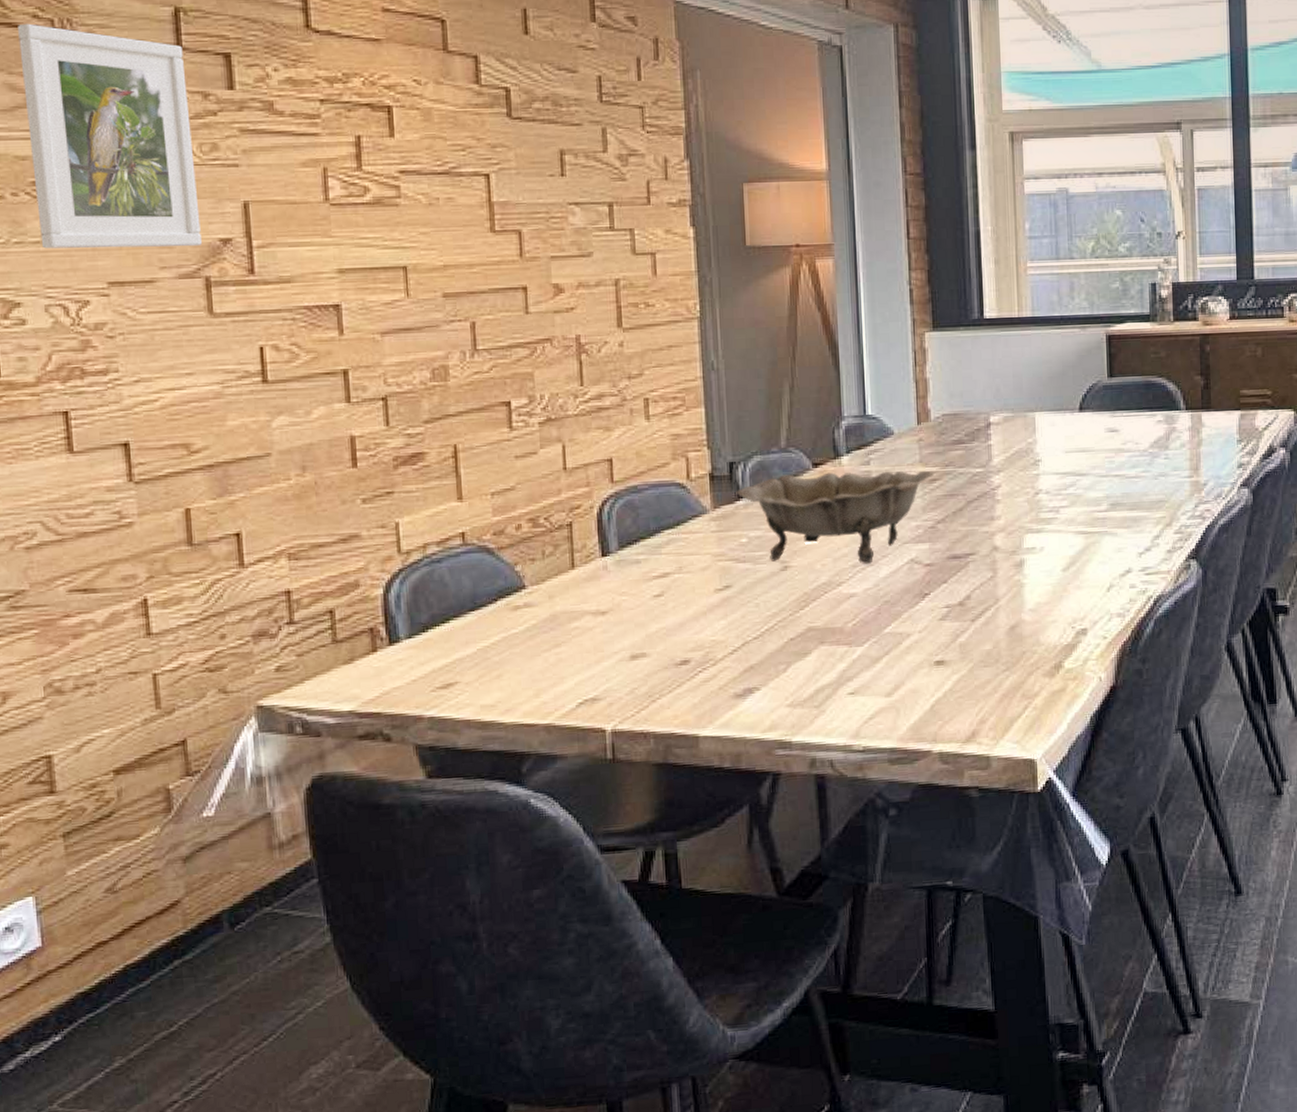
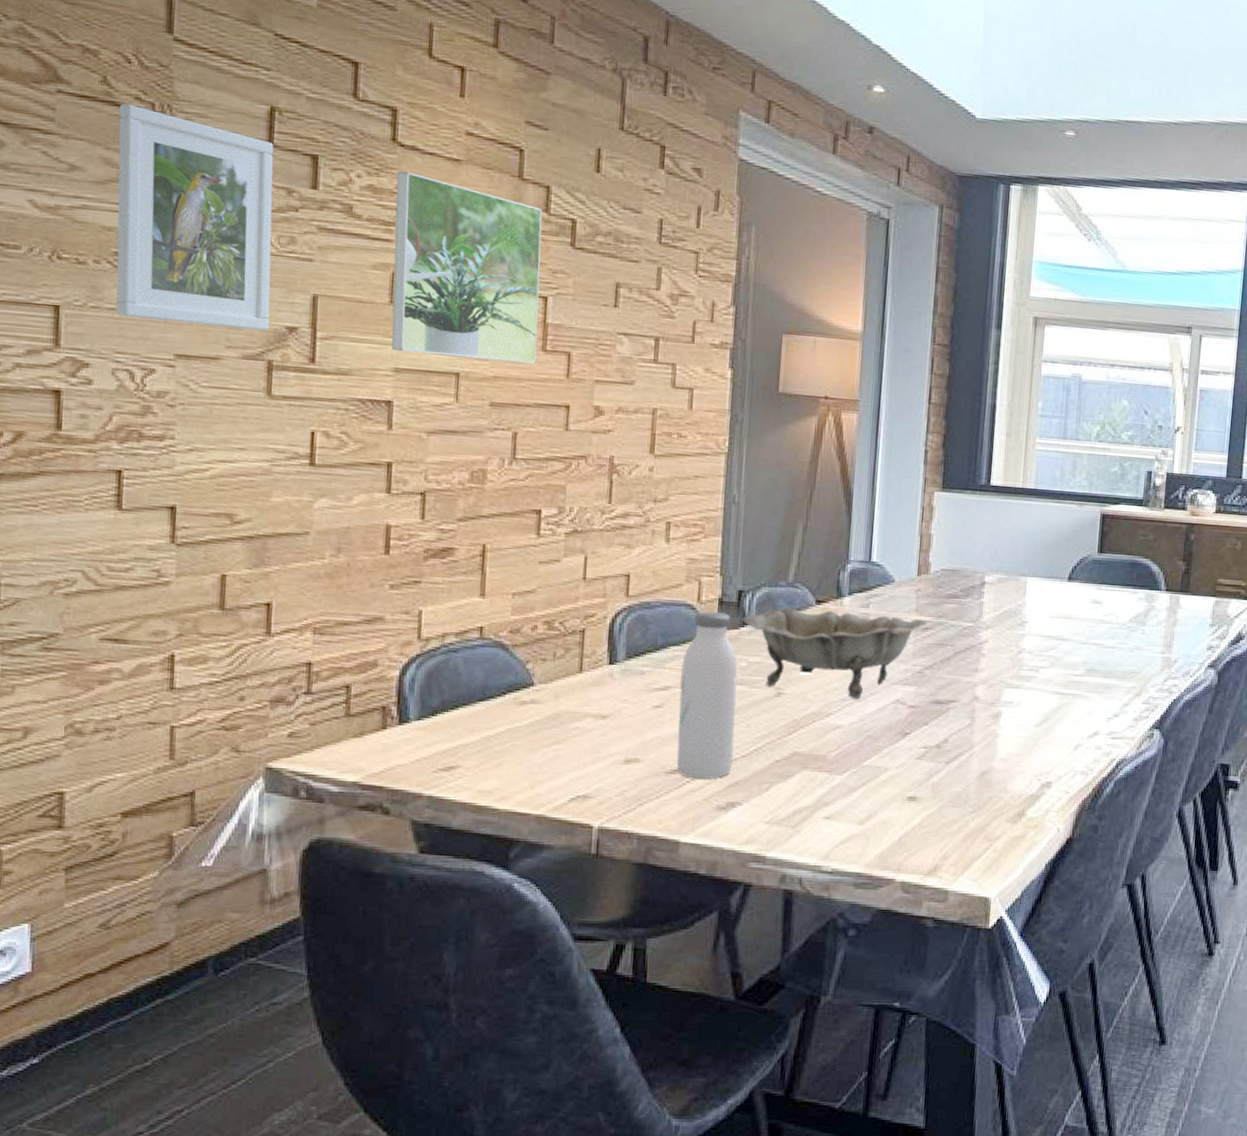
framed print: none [315,58,486,251] -> present [391,171,542,364]
water bottle: none [678,488,745,667] -> present [676,612,738,779]

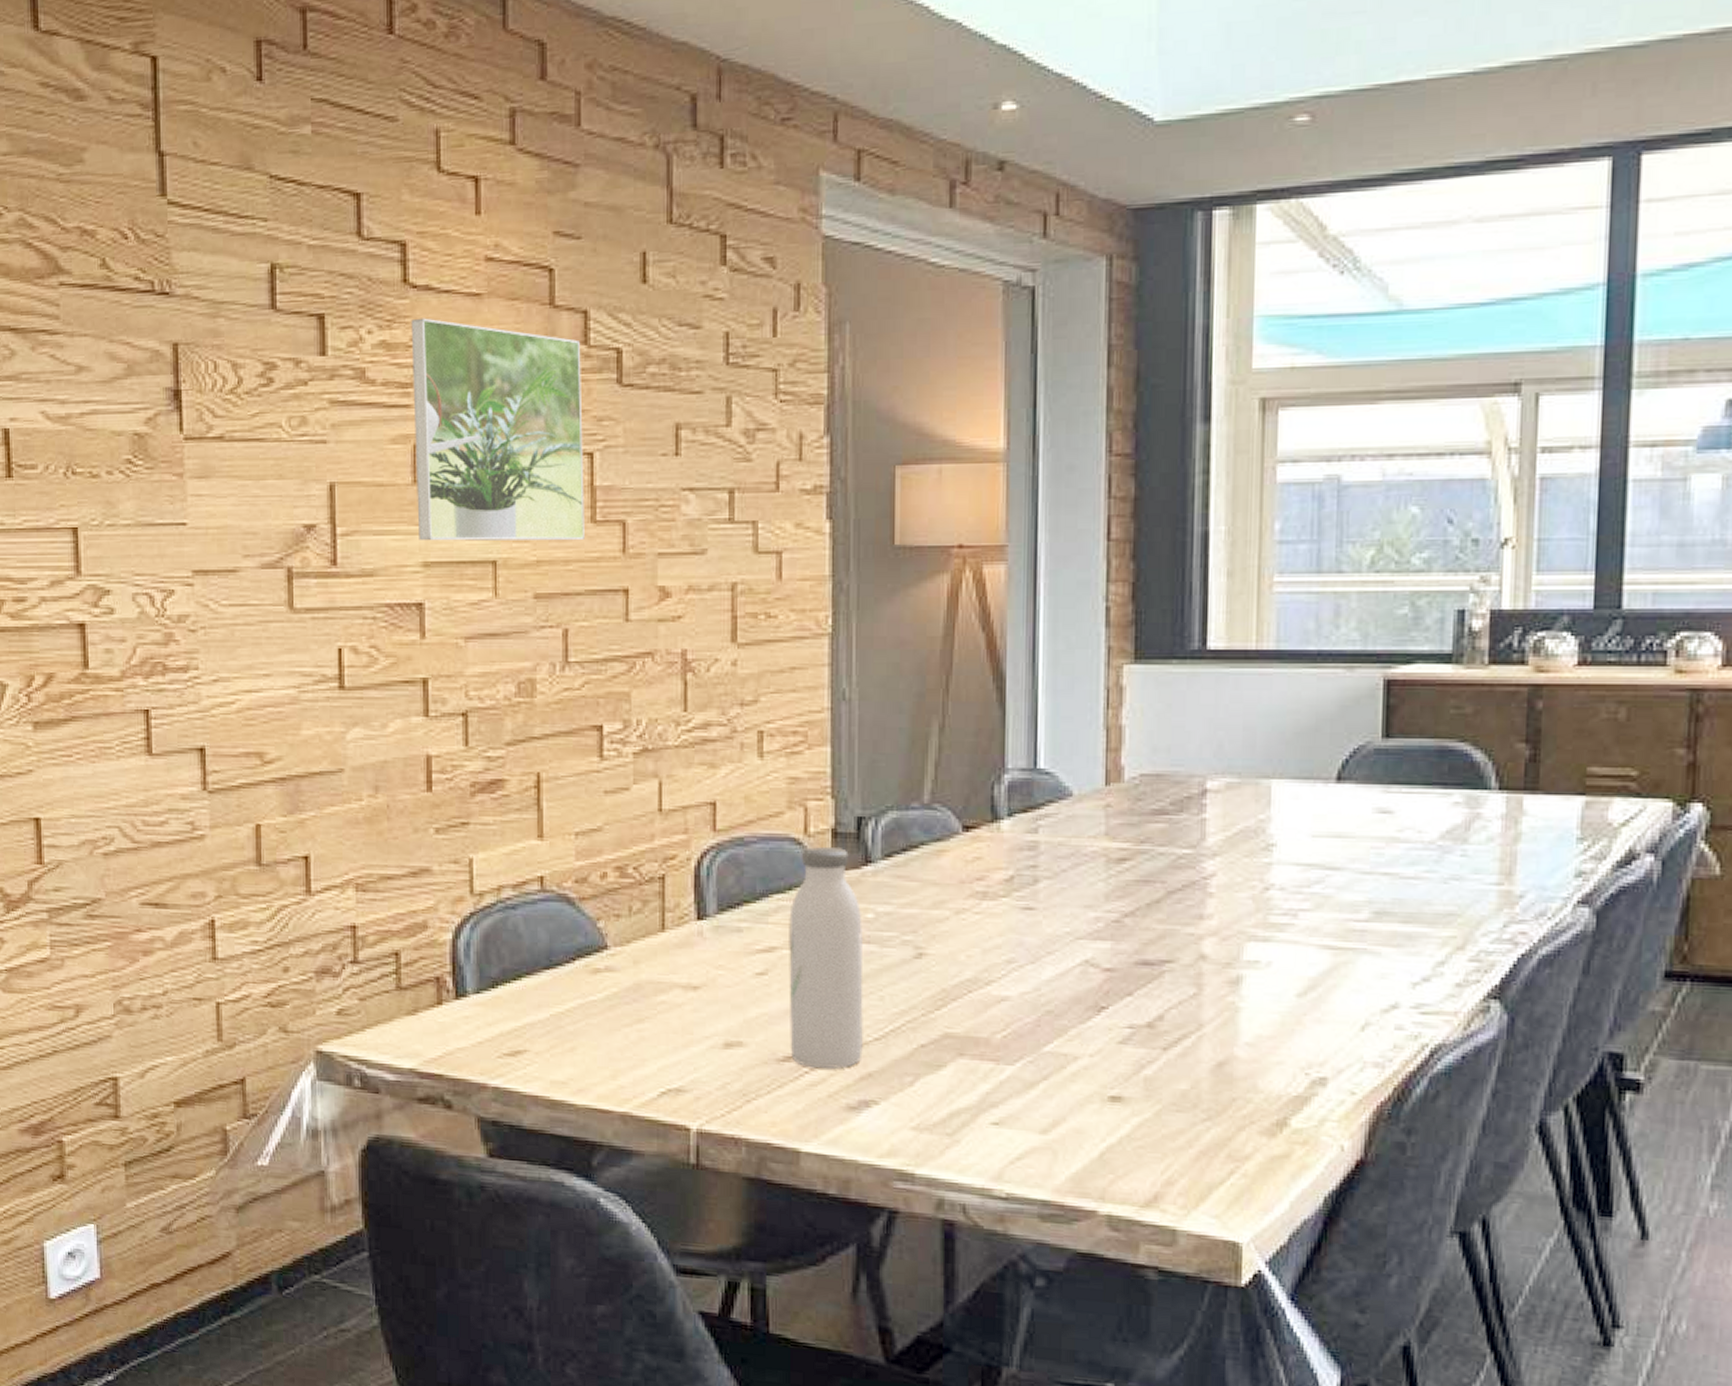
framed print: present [116,104,274,331] -> none [120,286,285,533]
decorative bowl: present [741,608,928,699] -> none [863,837,1125,961]

